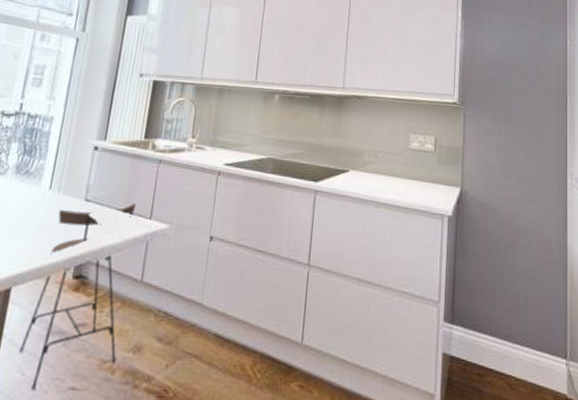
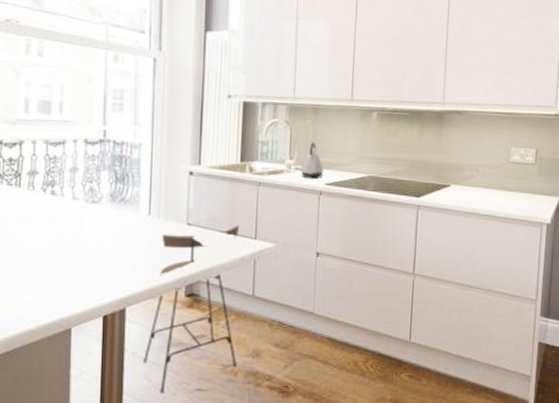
kettle: none [201,121,225,158] -> present [301,142,324,178]

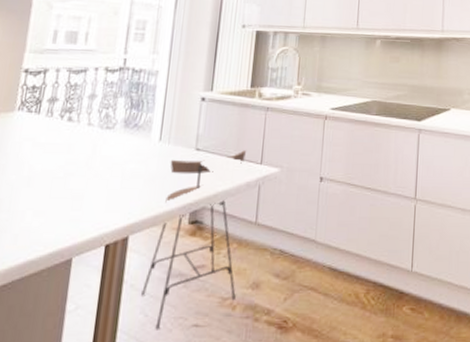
kettle: present [301,142,324,178] -> none [307,68,330,103]

